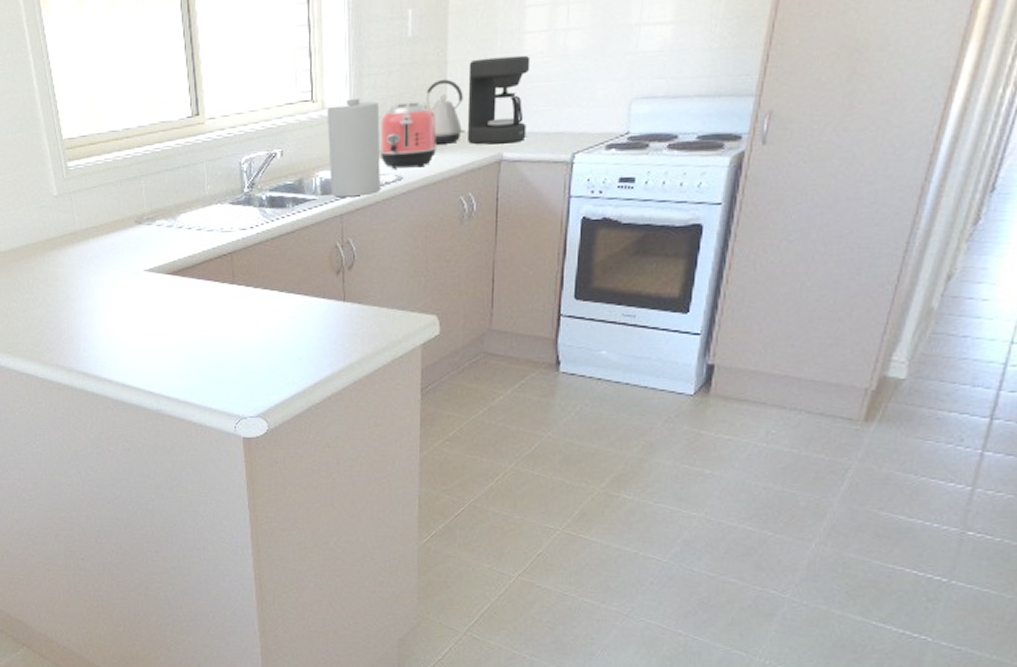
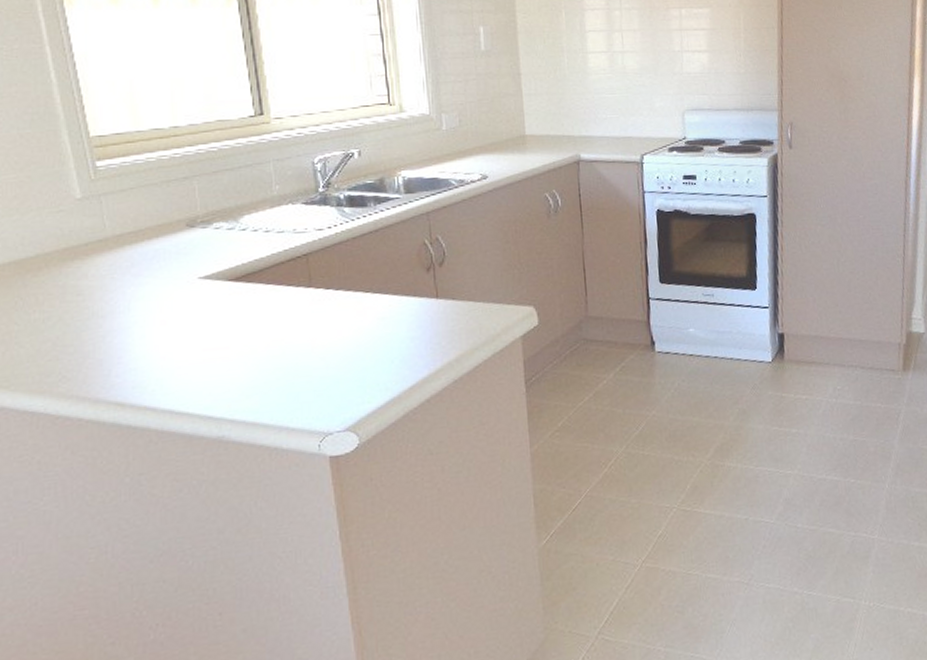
paper towel holder: present [327,98,381,198] -> none [406,103,466,196]
toaster: present [379,101,437,169] -> none [460,107,518,168]
kettle: present [426,79,465,145] -> none [504,88,544,146]
coffee maker: present [467,55,531,145] -> none [541,71,599,147]

